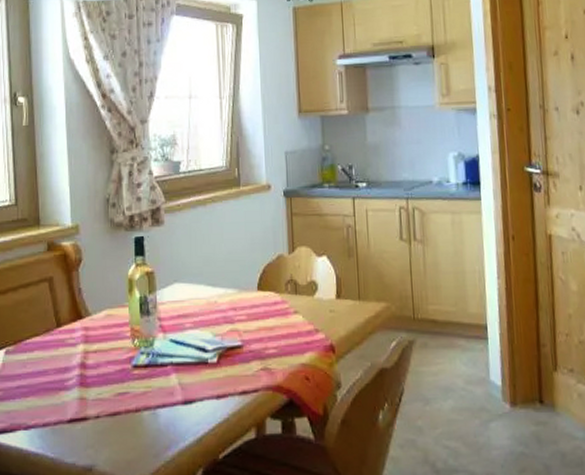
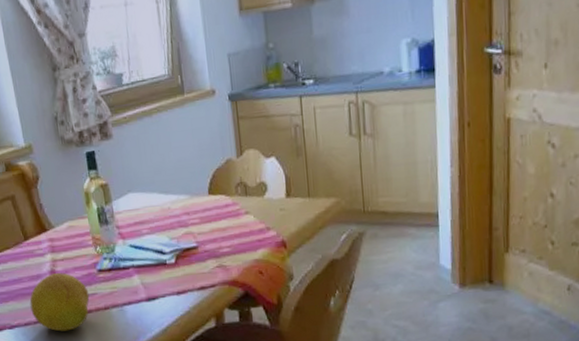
fruit: none [52,367,120,436] -> present [29,273,90,332]

